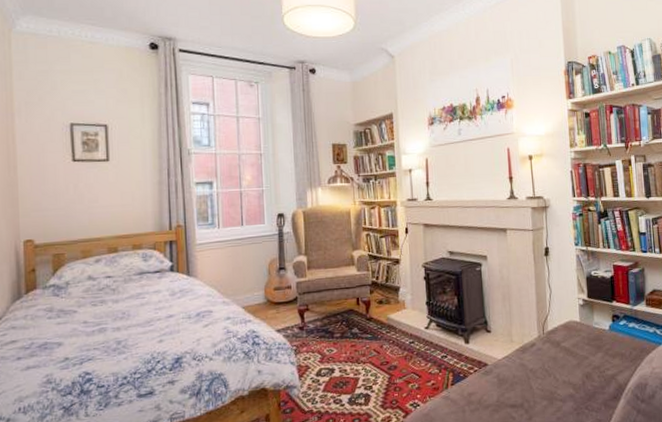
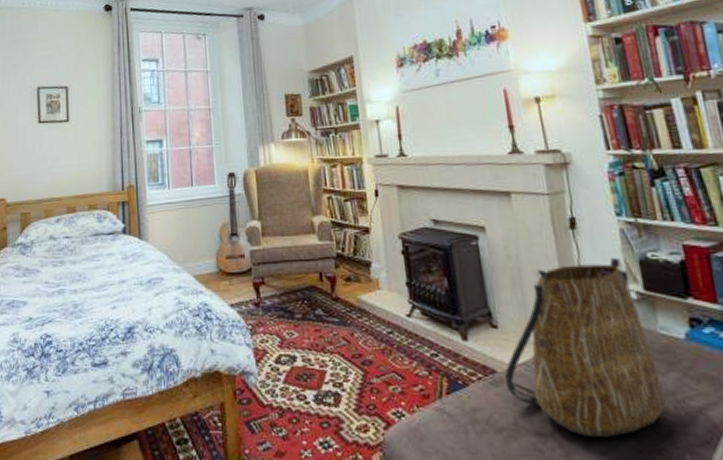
tote bag: none [493,275,593,404] -> present [505,257,666,437]

